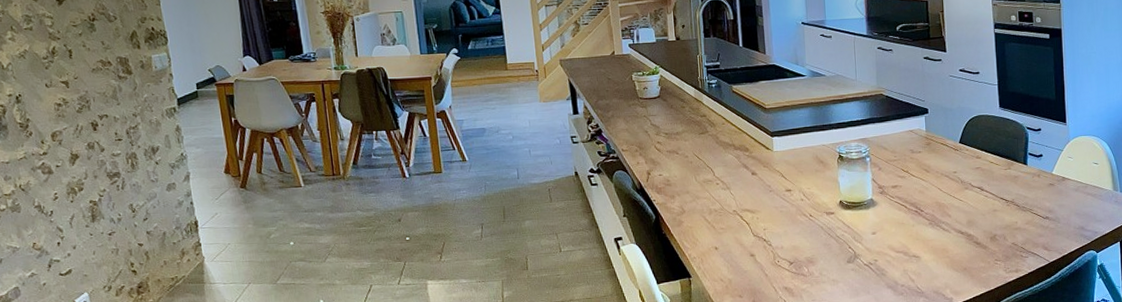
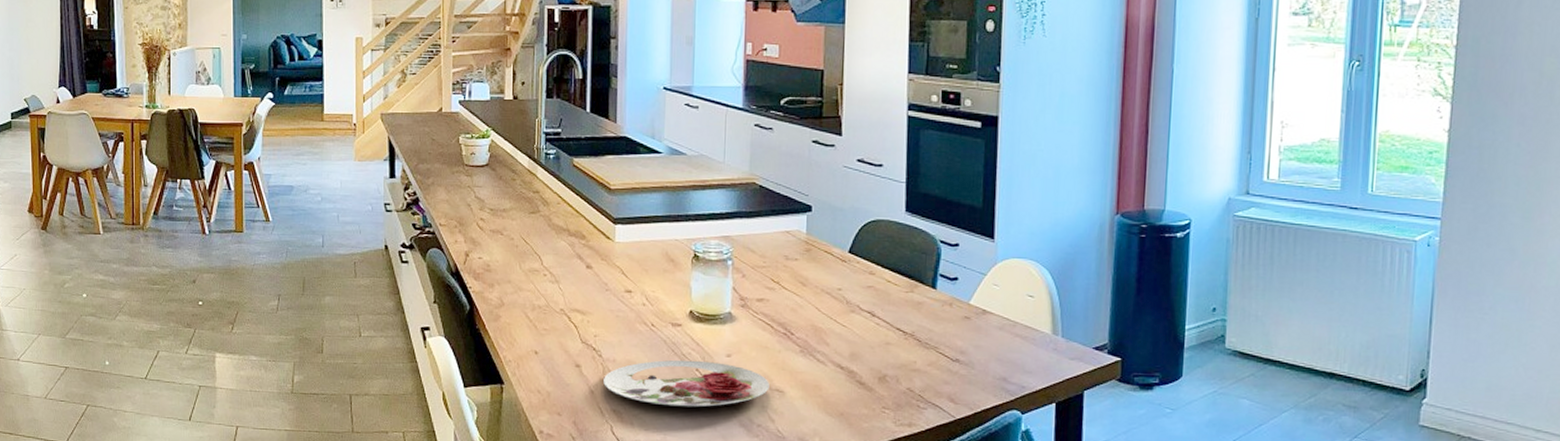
plate: none [775,239,908,279] -> present [603,360,770,407]

